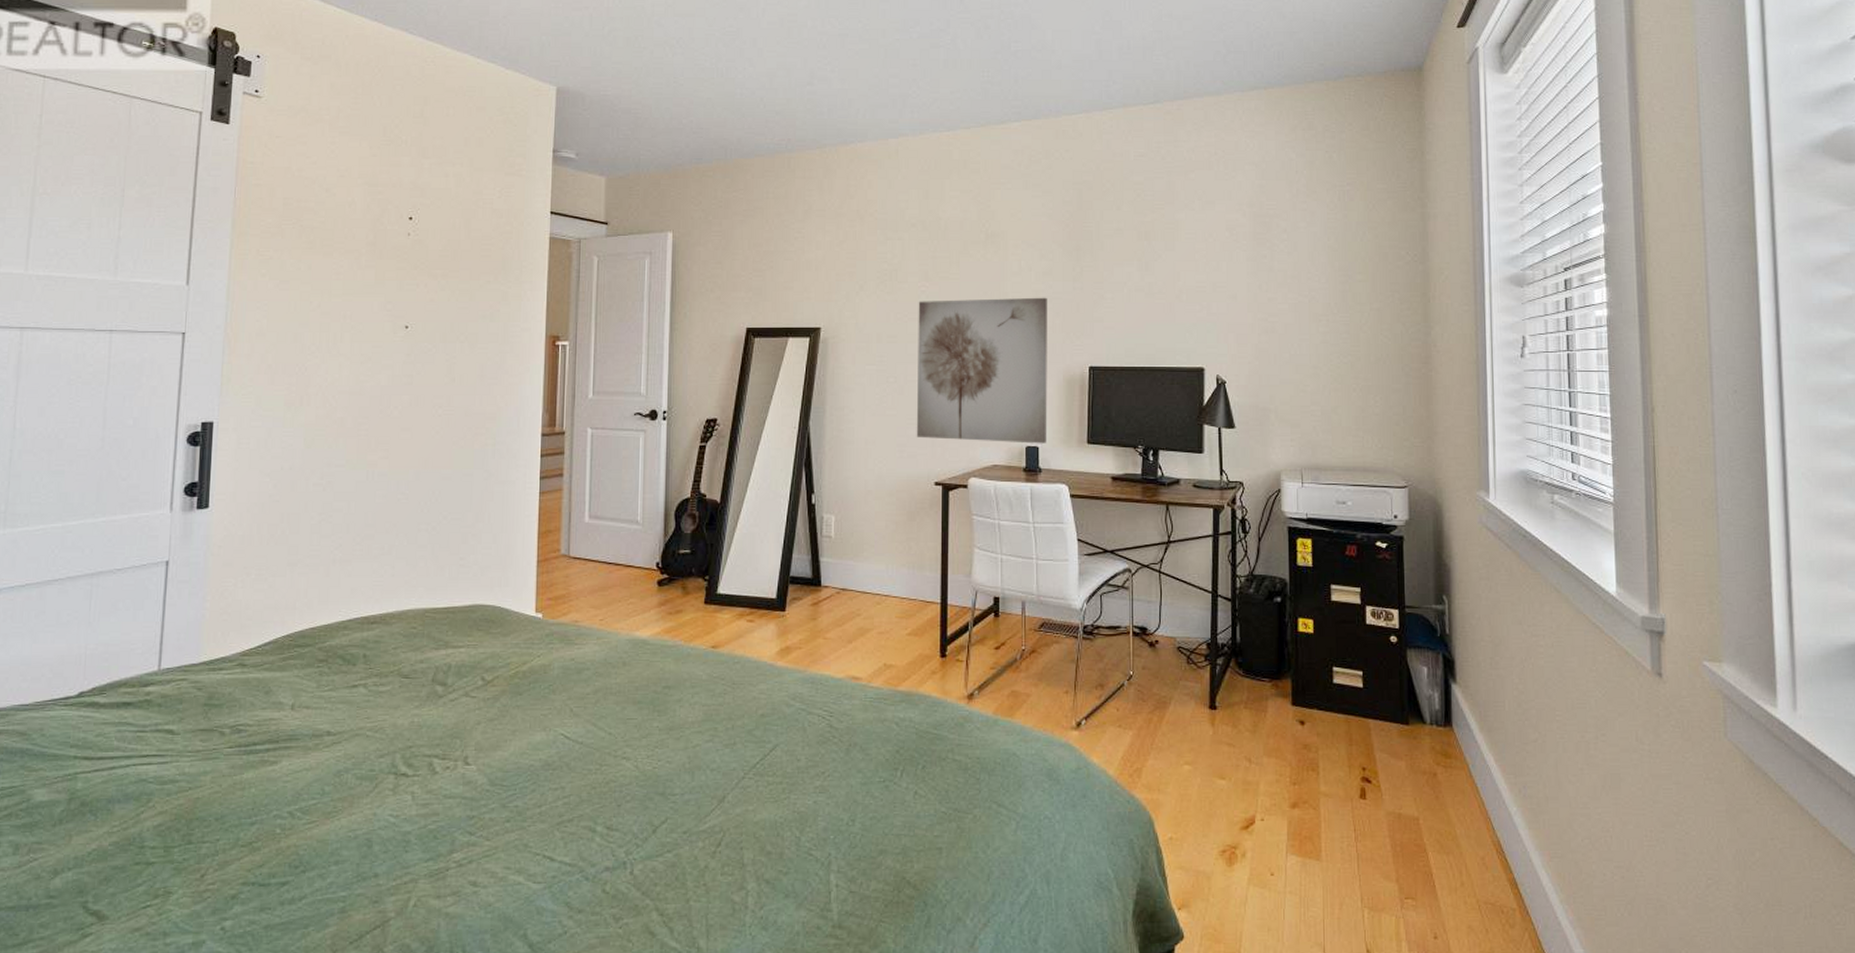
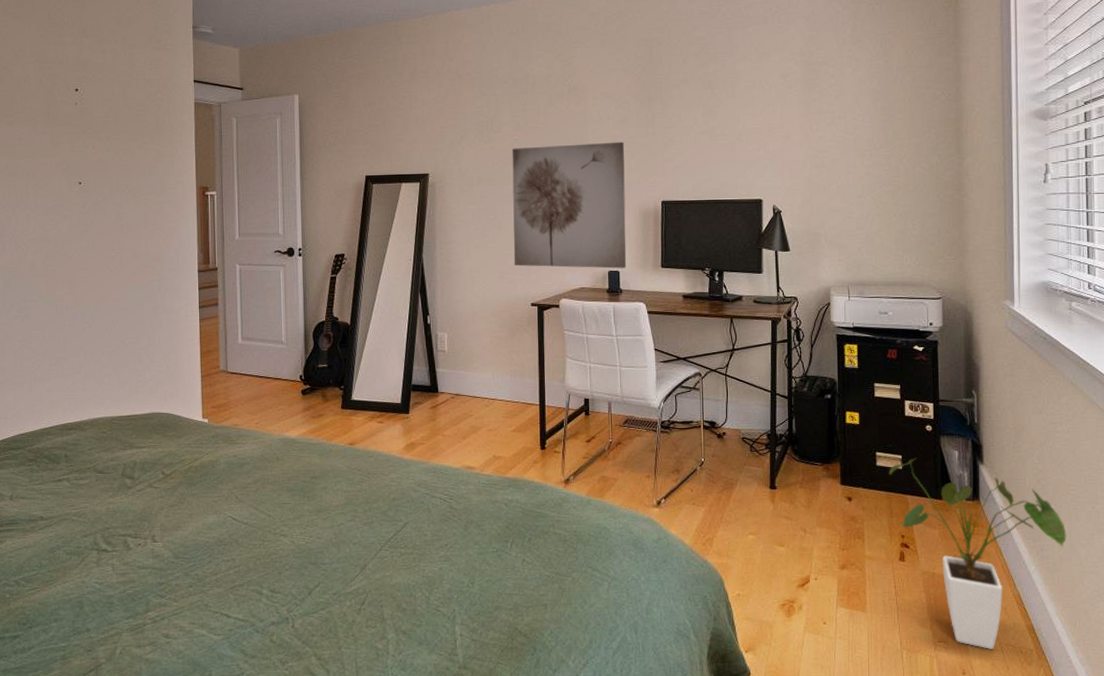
house plant: none [1347,674,1553,908] -> present [889,457,1067,649]

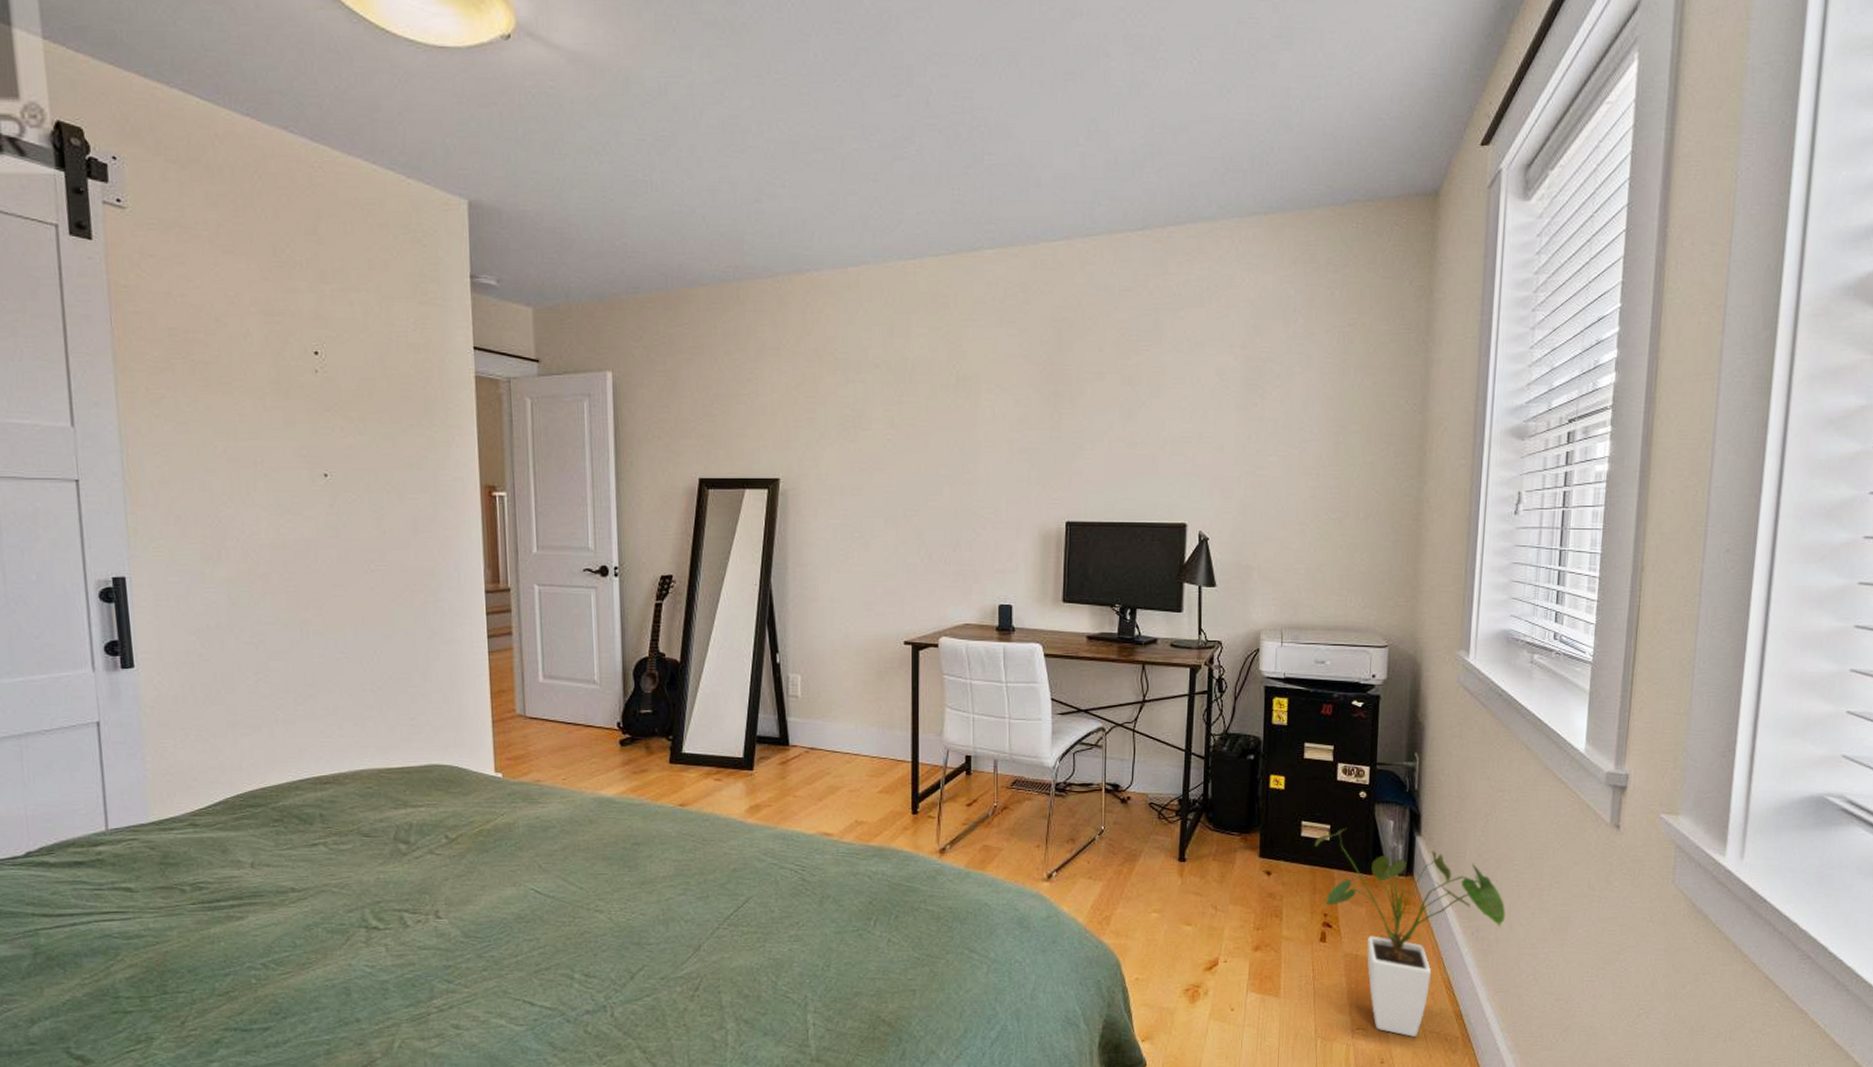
wall art: present [512,142,627,269] -> none [884,447,1022,602]

